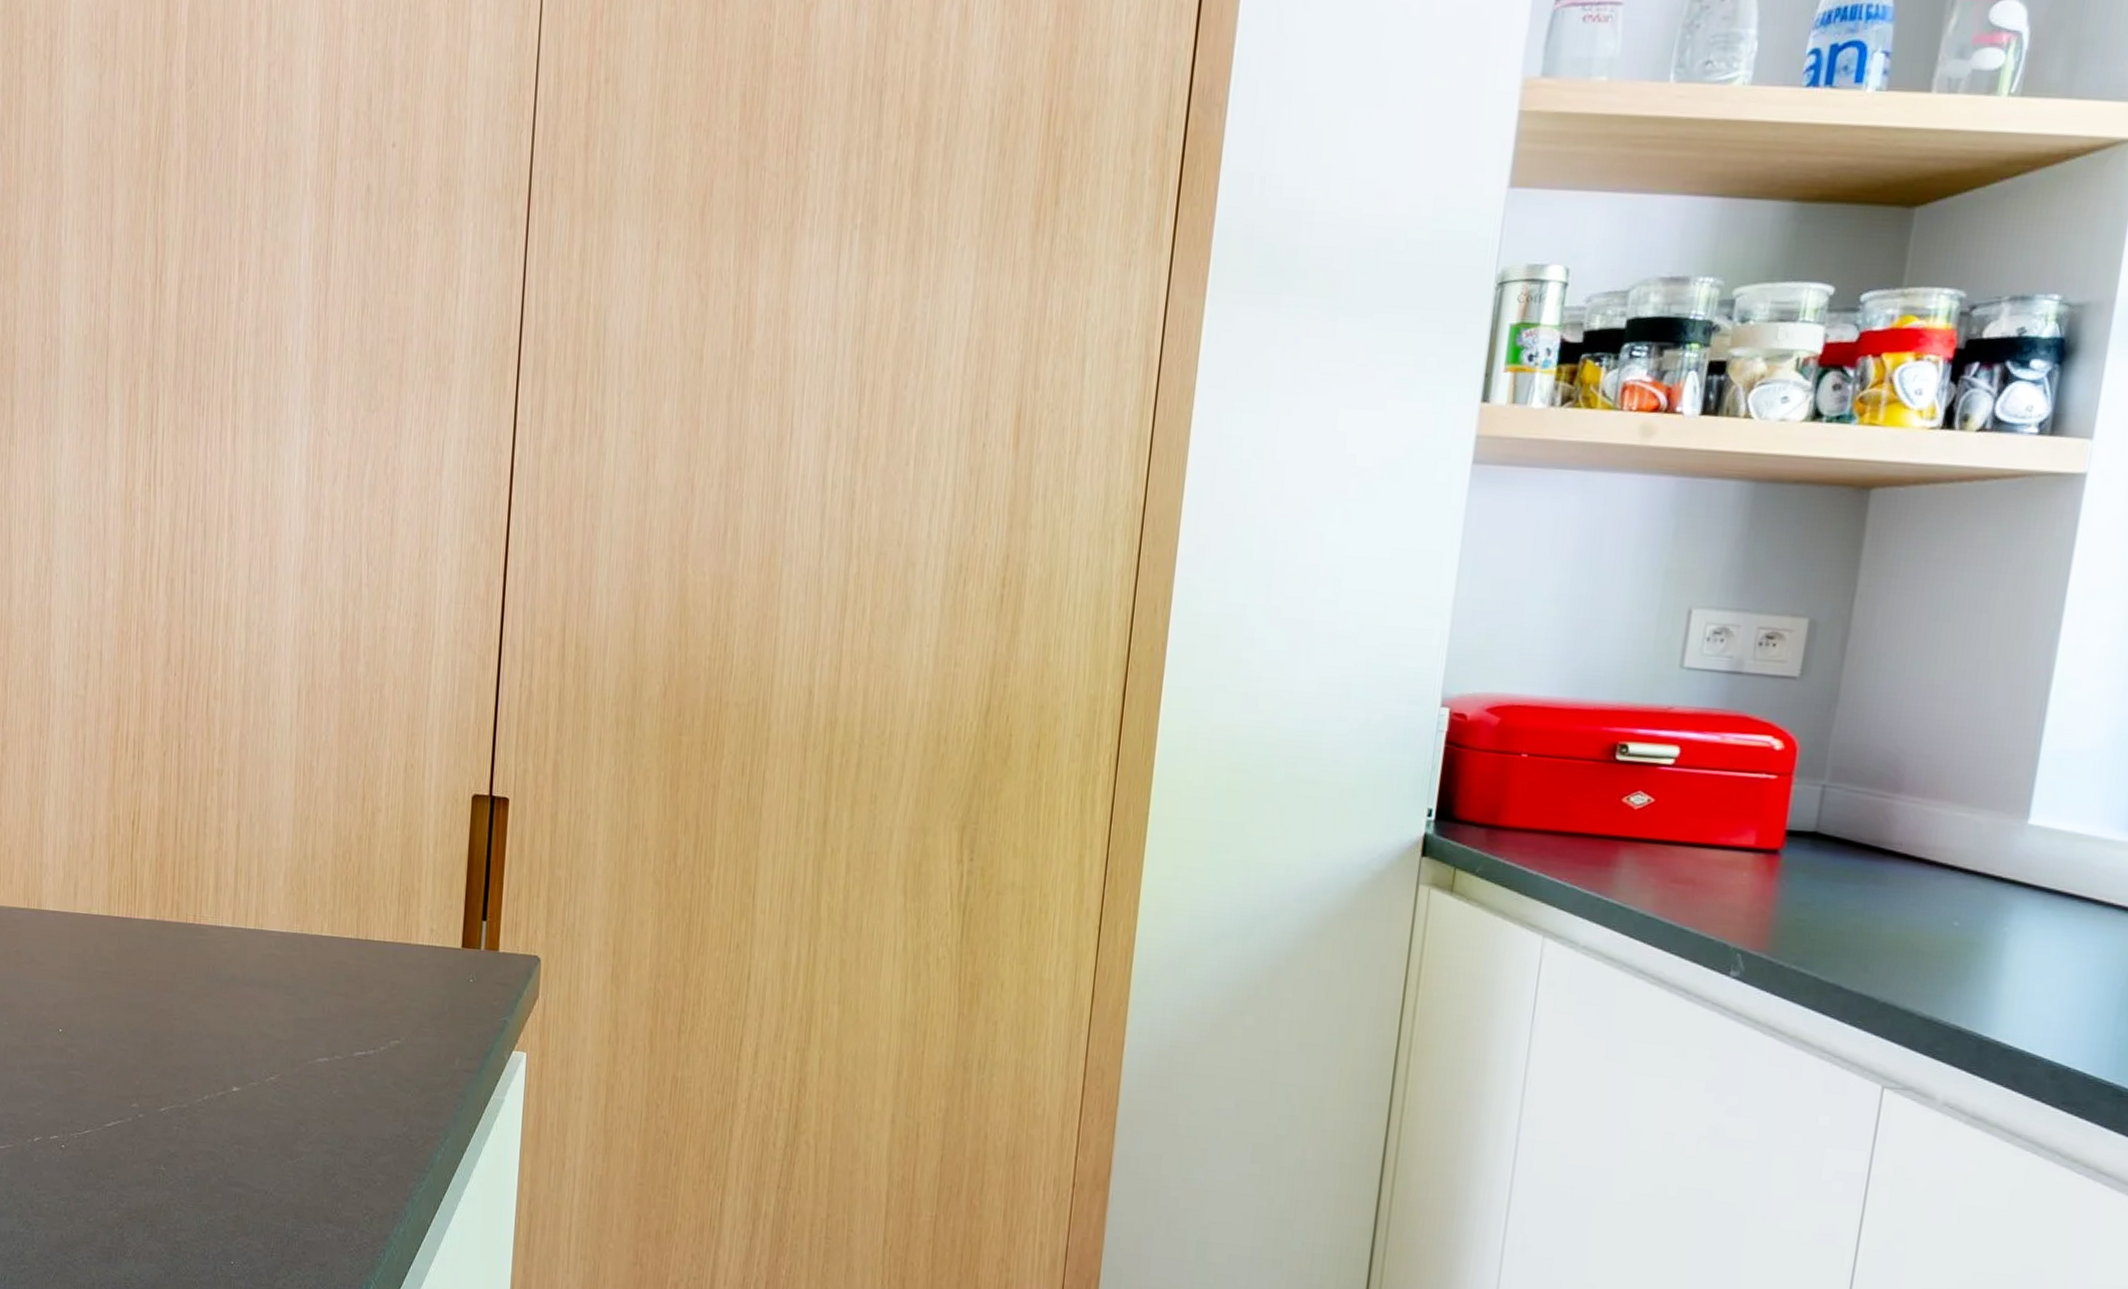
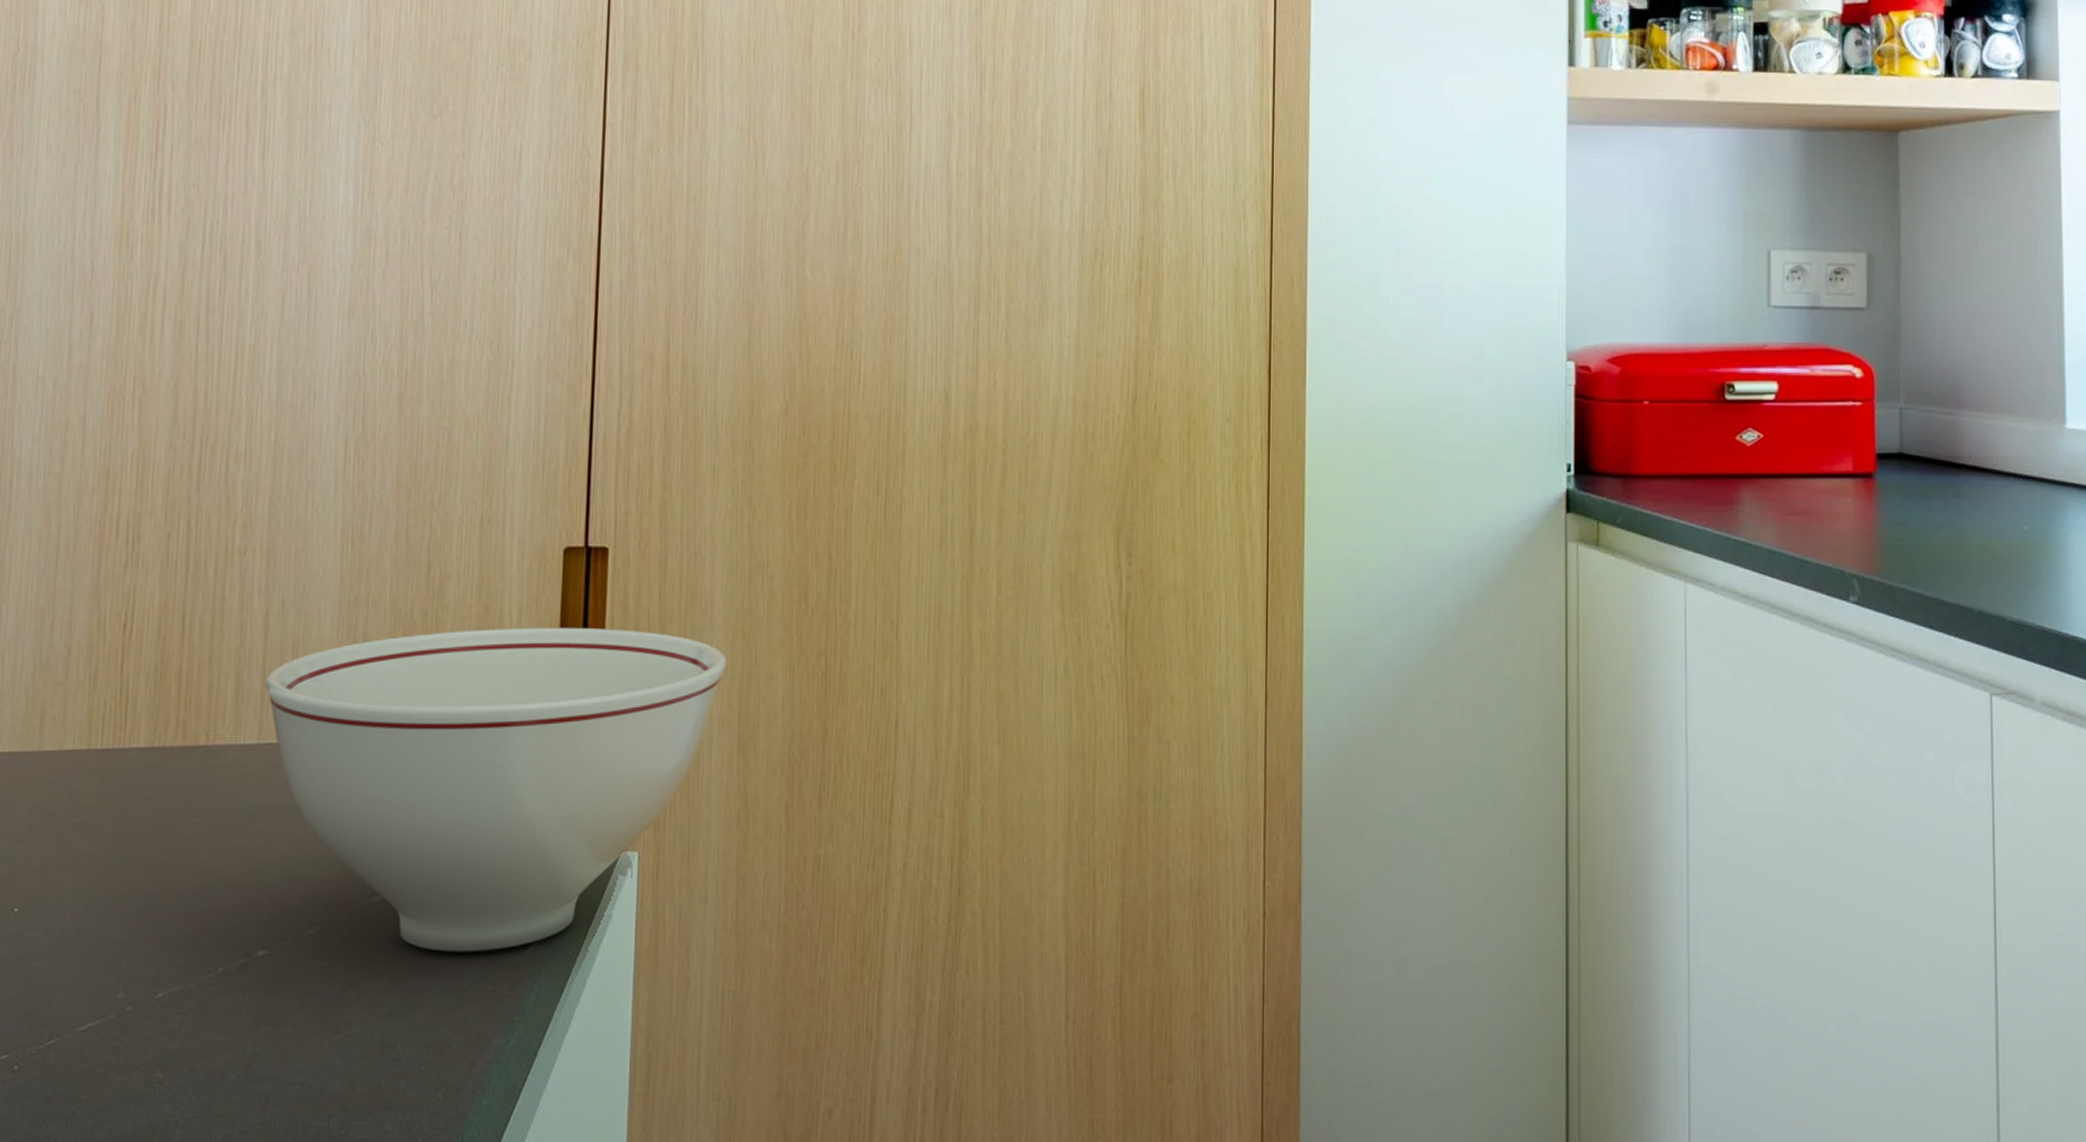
bowl: none [237,854,606,1114] -> present [264,627,728,952]

